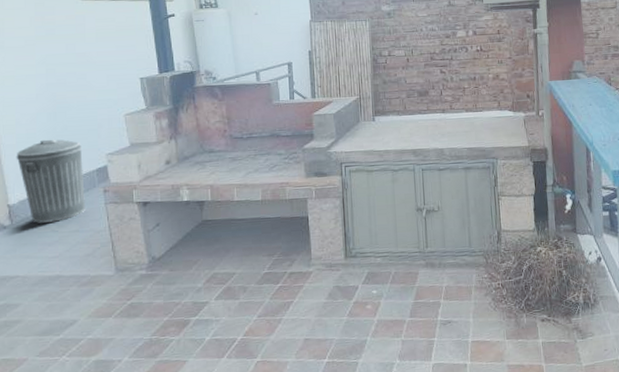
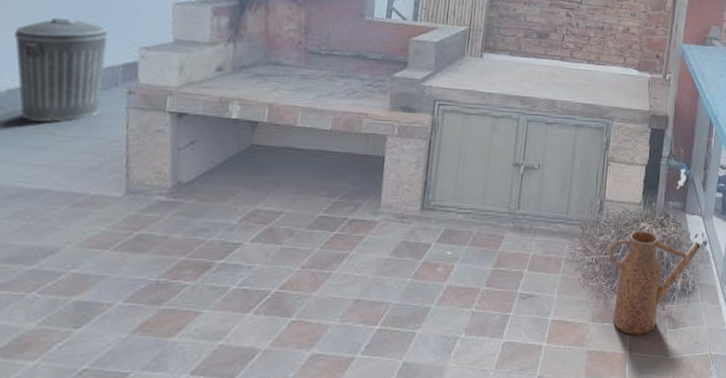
watering can: none [512,254,596,348] -> present [608,231,701,335]

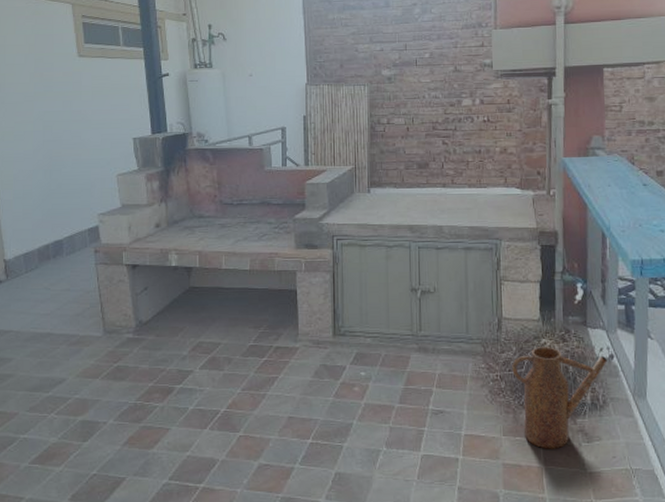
trash can: present [13,17,108,122] -> none [13,196,77,280]

